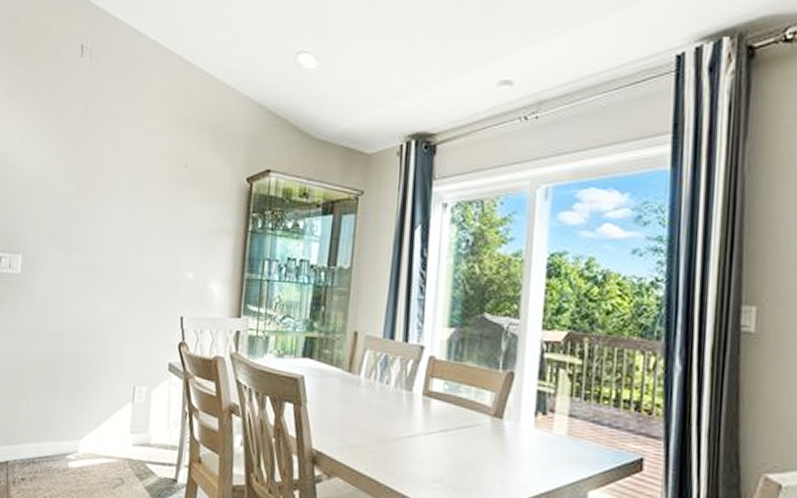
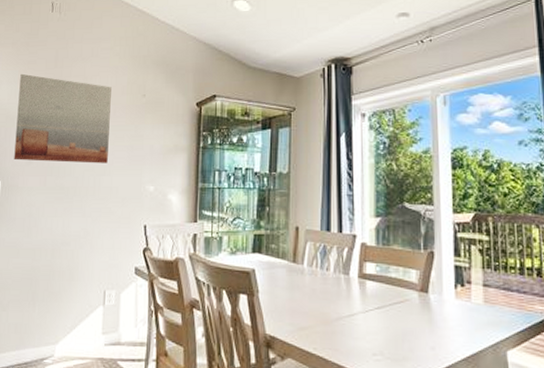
wall art: none [36,130,148,243] -> present [14,73,112,163]

